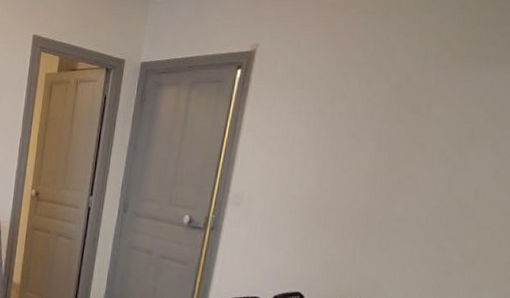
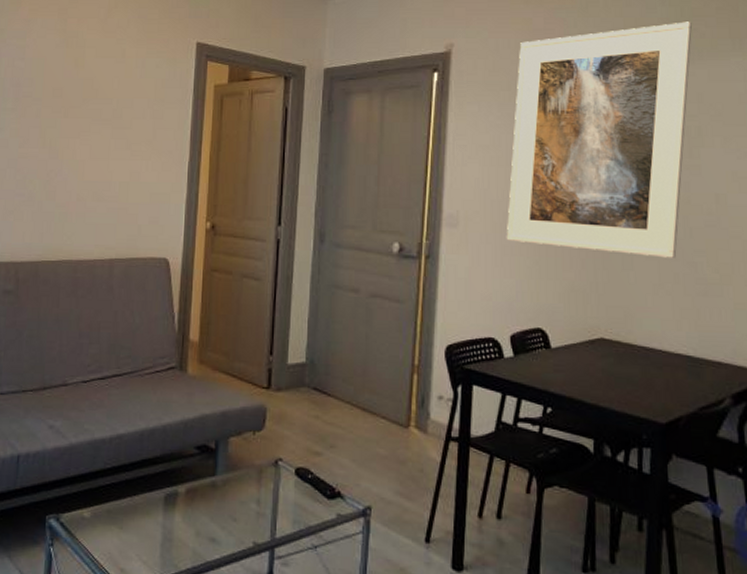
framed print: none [281,29,486,242] -> present [506,21,692,258]

